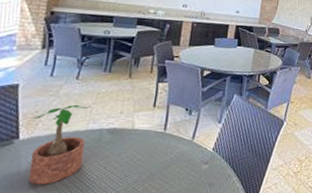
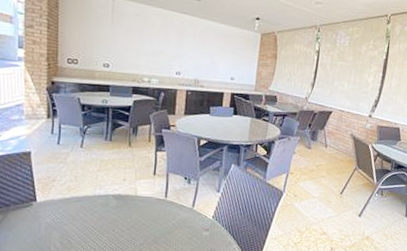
potted plant: present [29,105,92,185] -> none [47,172,97,243]

